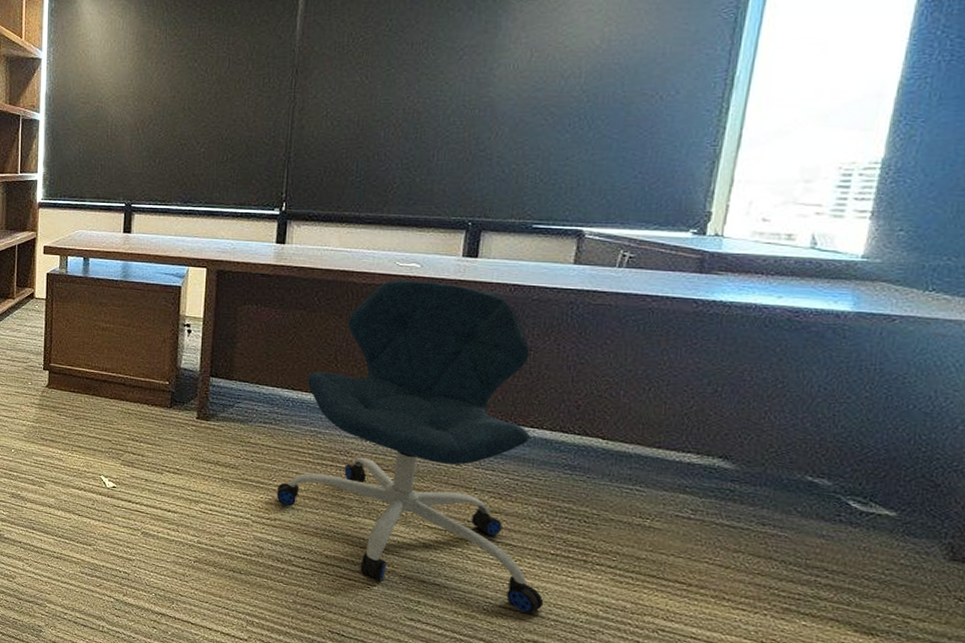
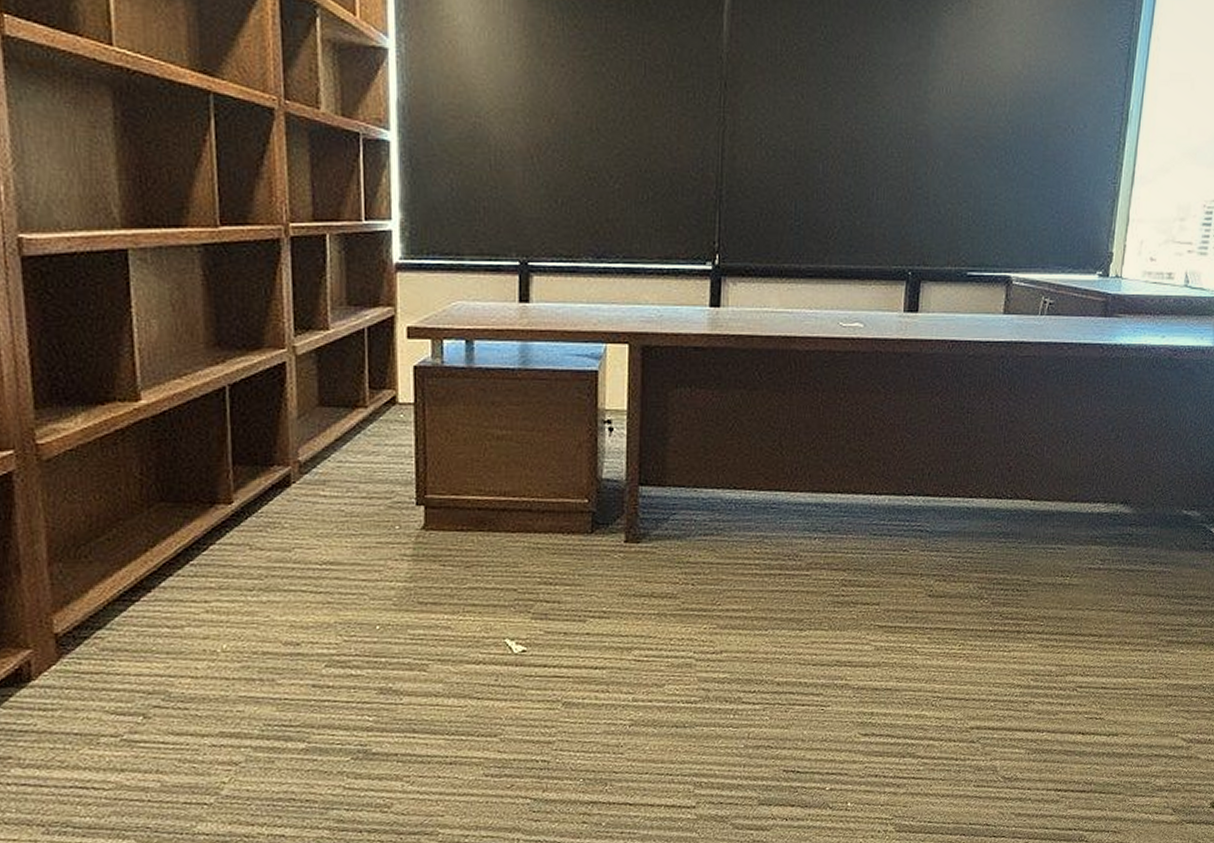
office chair: present [277,279,544,615] -> none [722,343,985,701]

